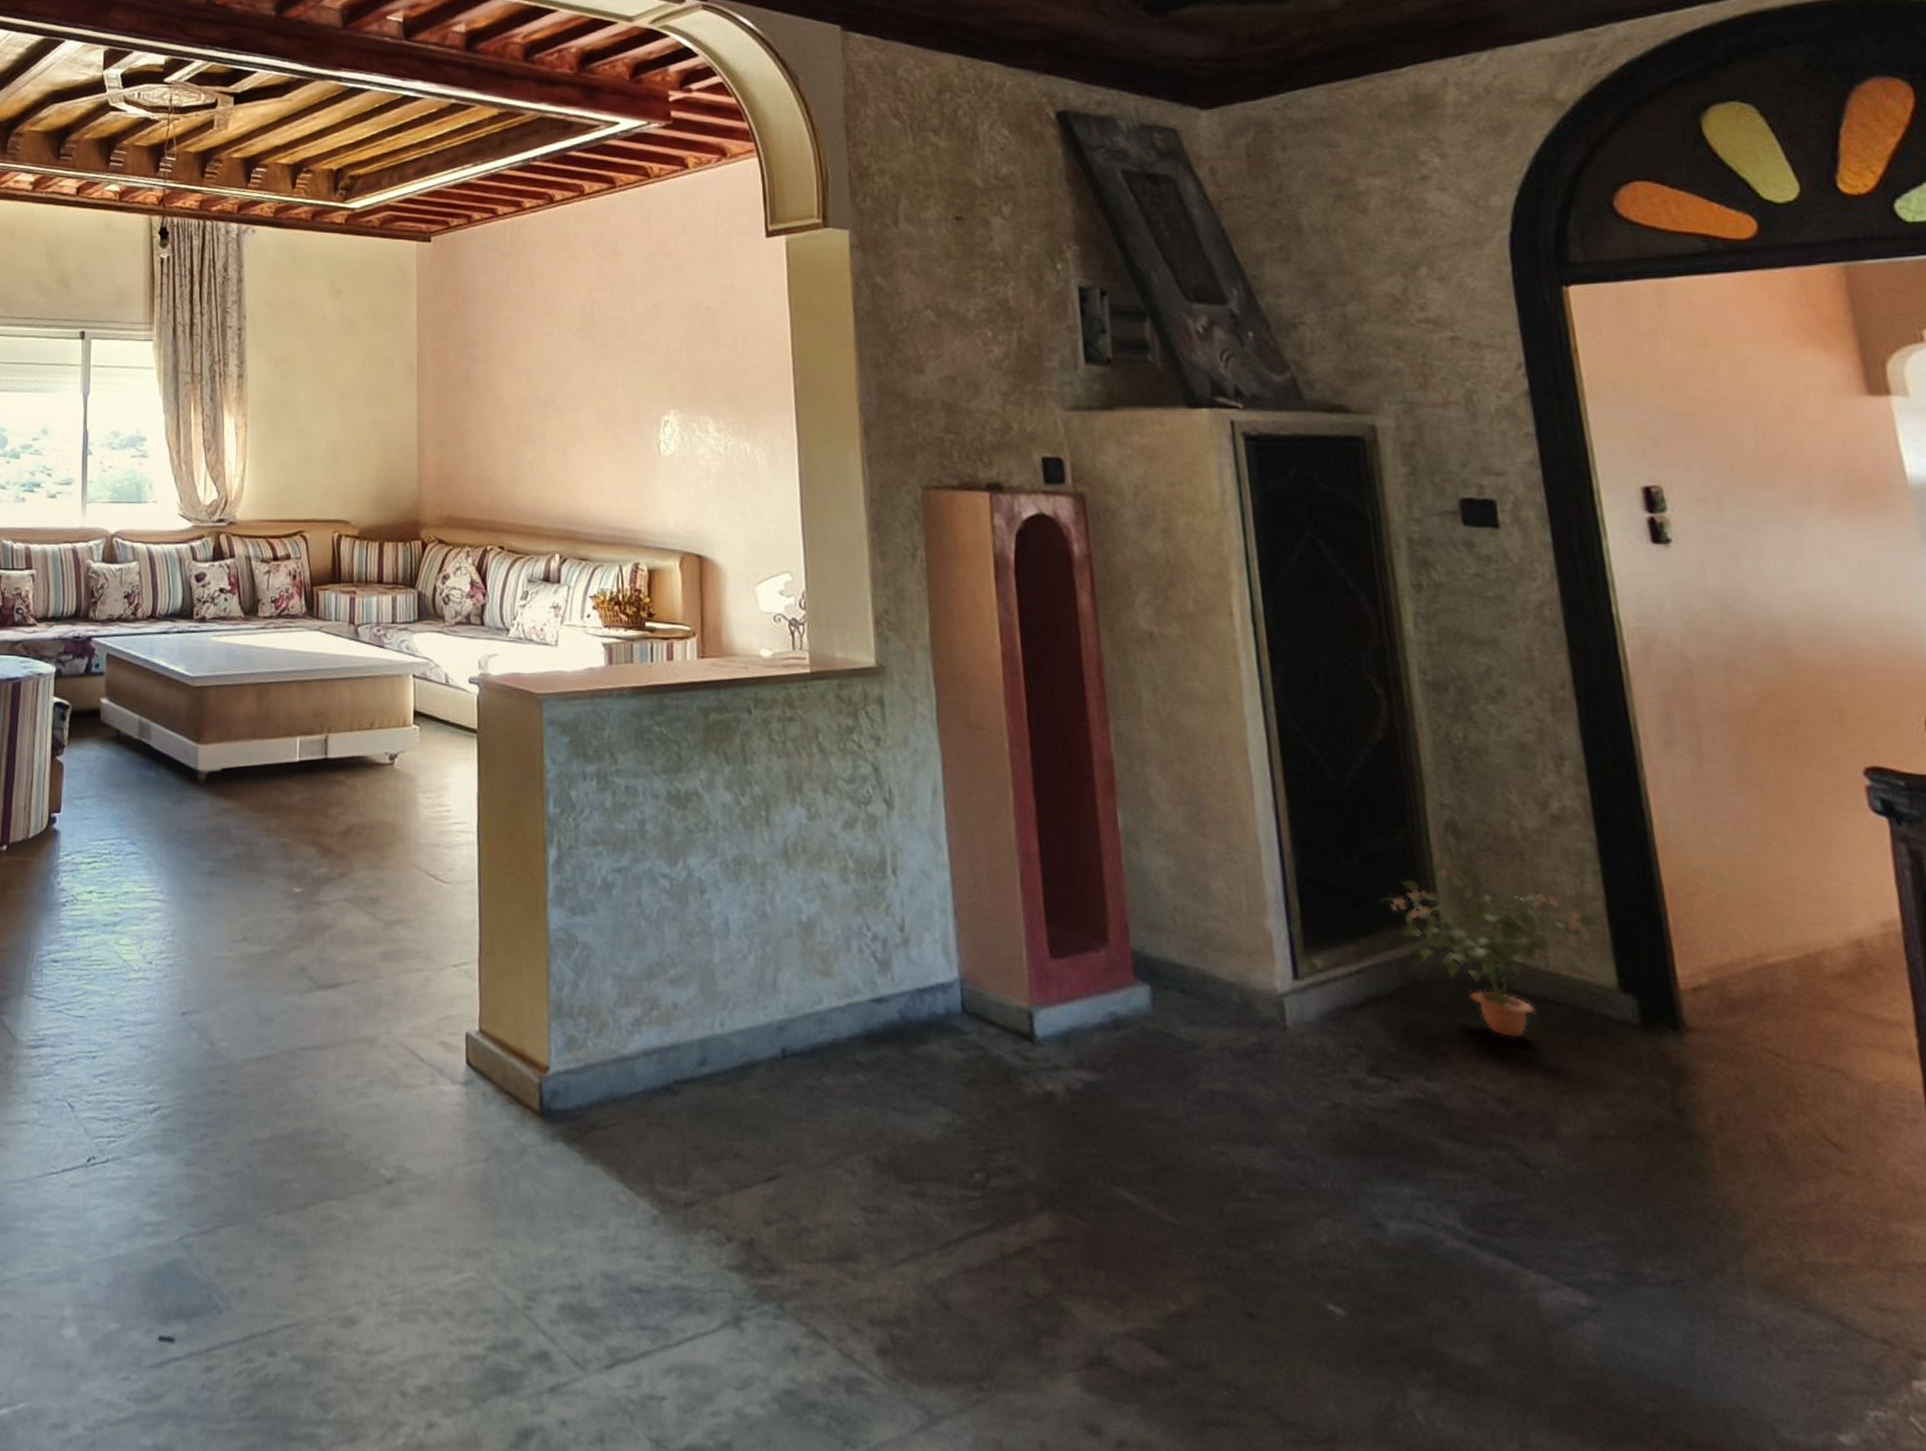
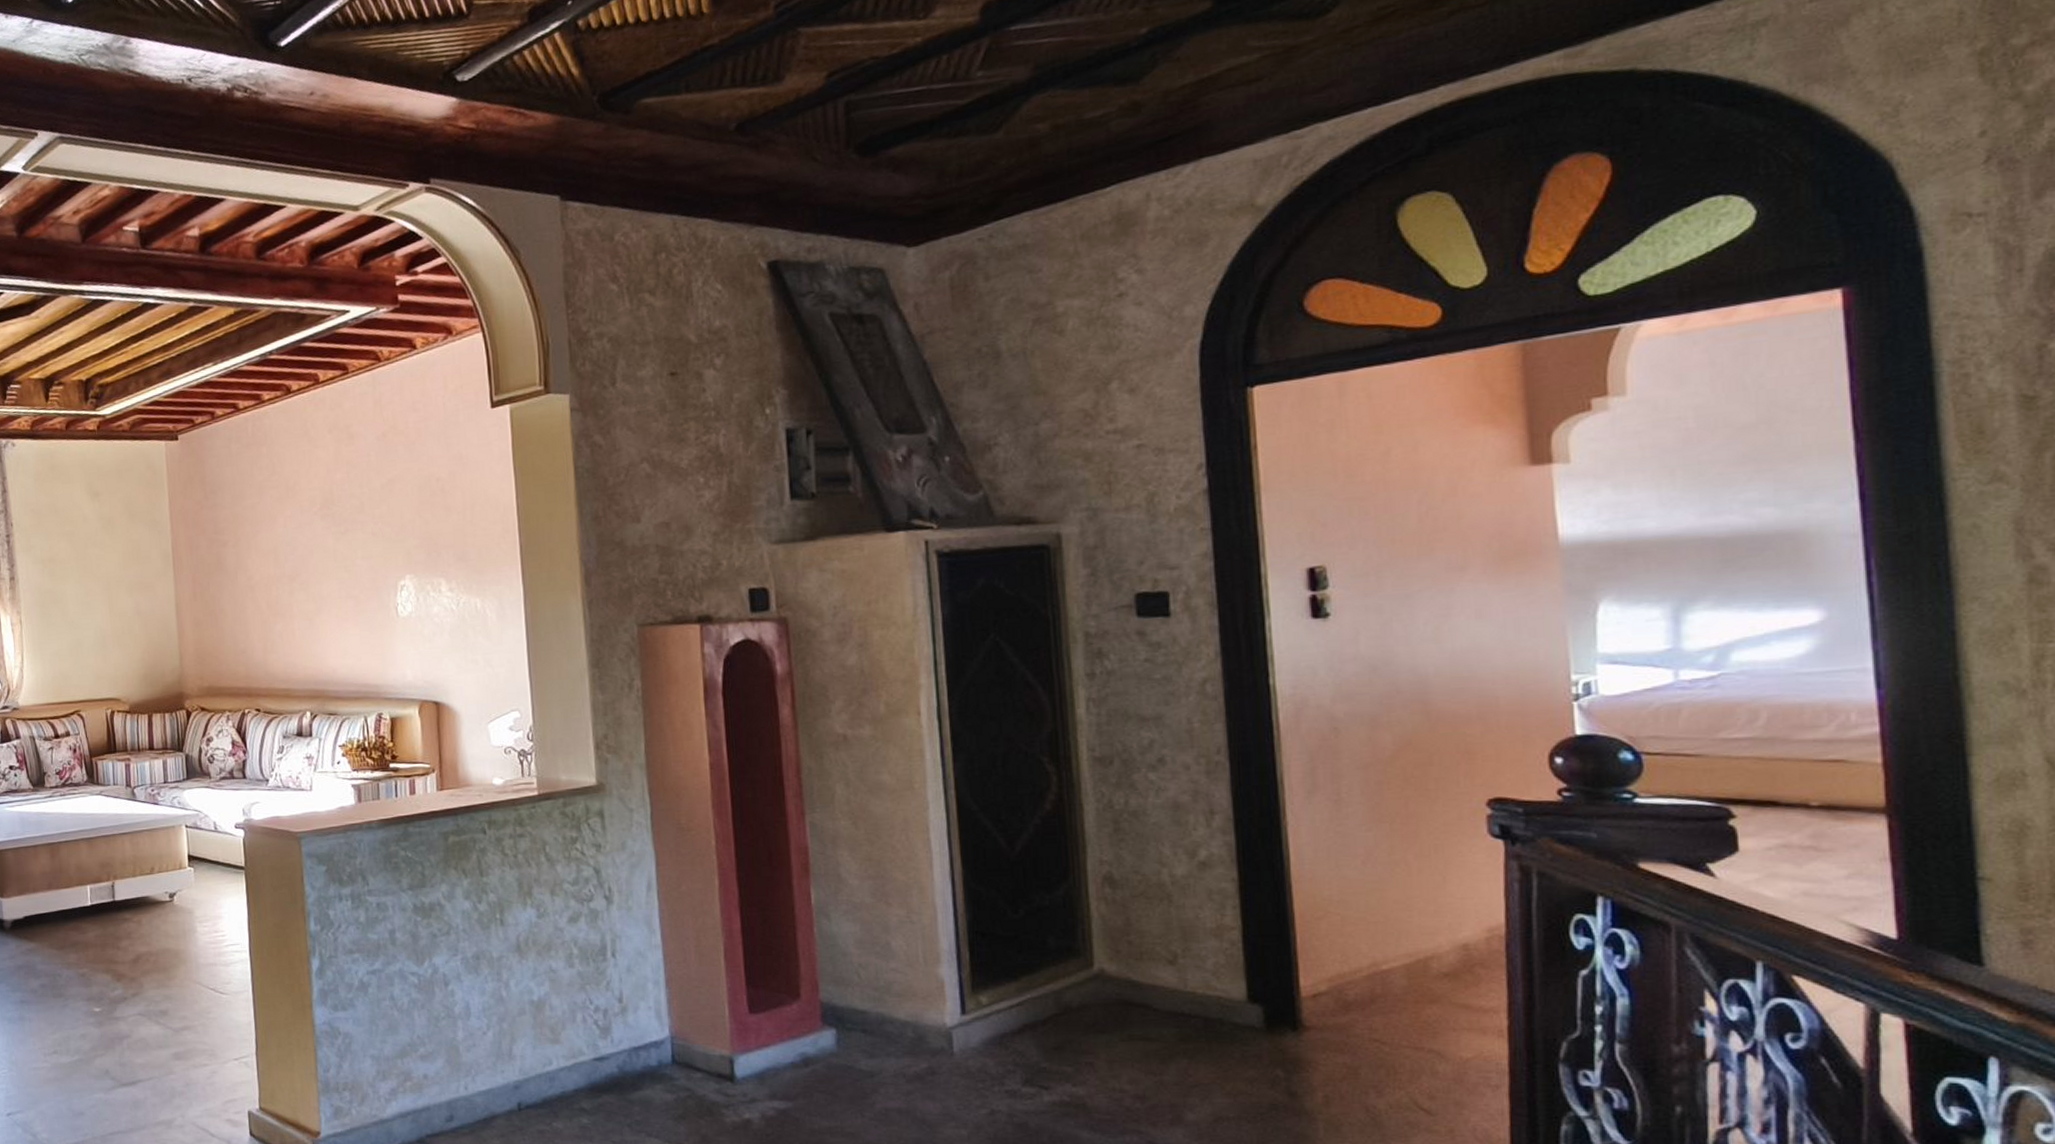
potted plant: present [1381,861,1604,1038] -> none [1042,909,1238,1047]

